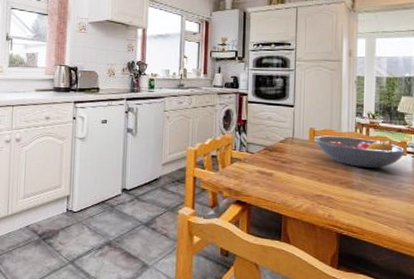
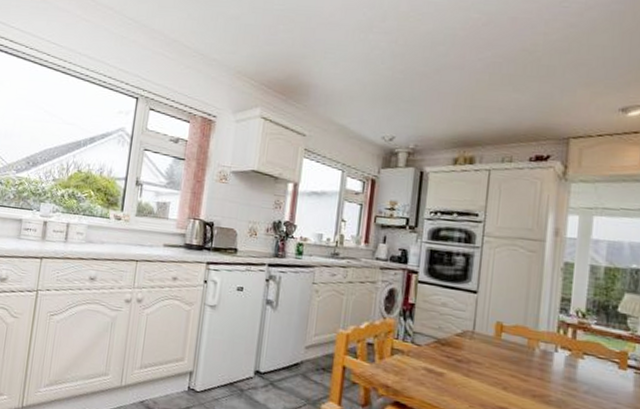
fruit bowl: present [314,135,407,168] -> none [502,332,628,383]

